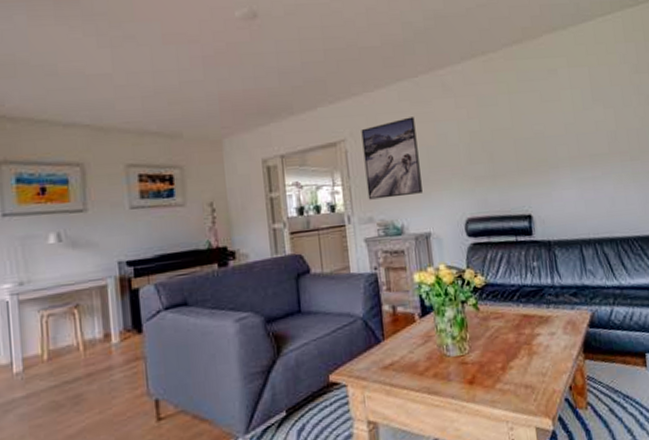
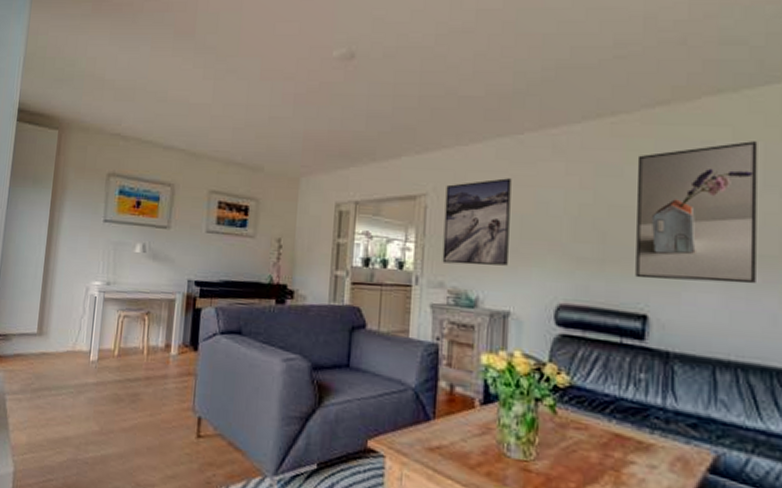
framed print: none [506,67,598,186] -> present [635,141,758,284]

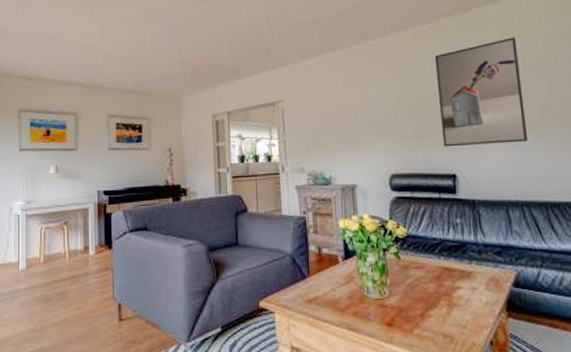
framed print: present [442,178,512,266] -> none [297,82,350,153]

